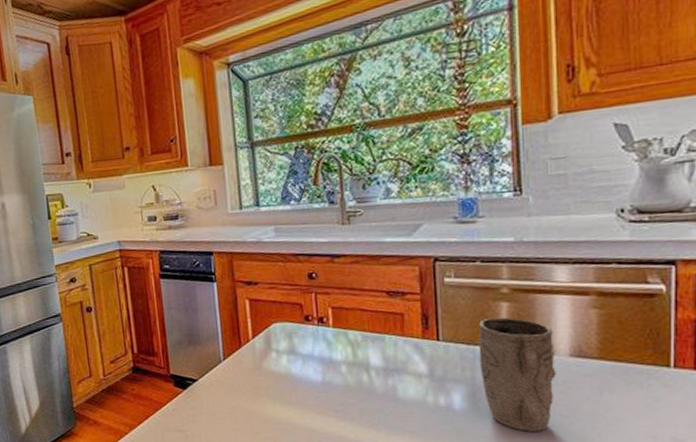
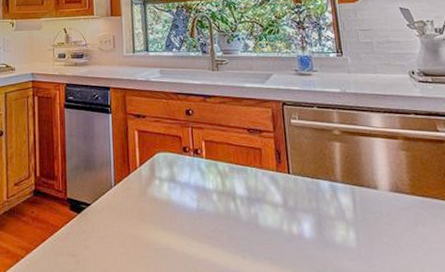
mug: present [478,317,556,431] -> none [319,155,382,260]

